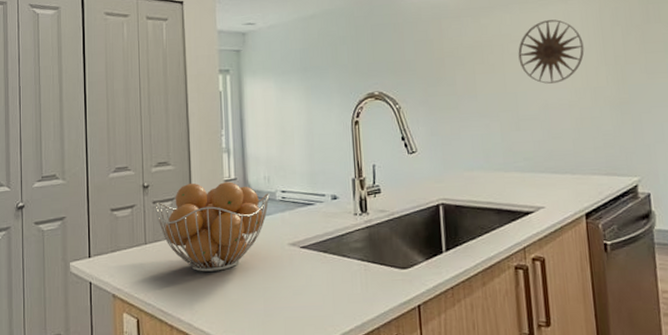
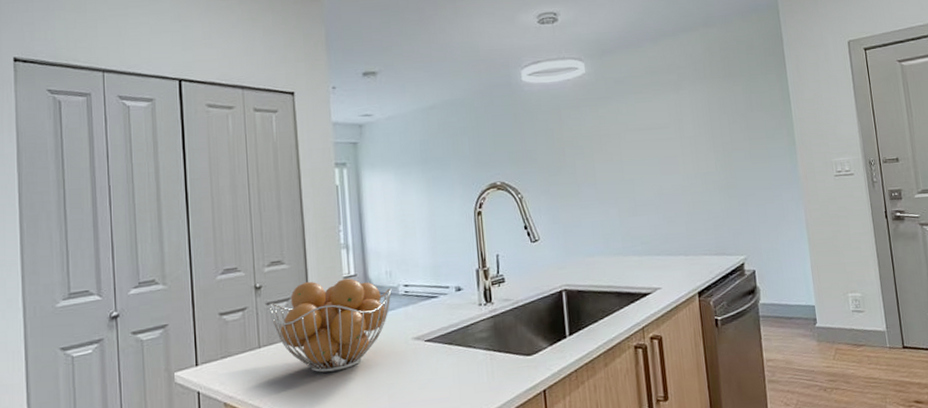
wall art: present [518,19,584,84] -> none [634,109,695,170]

